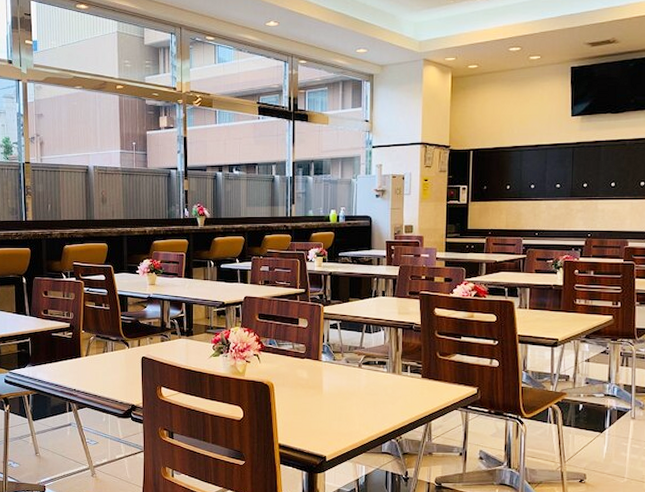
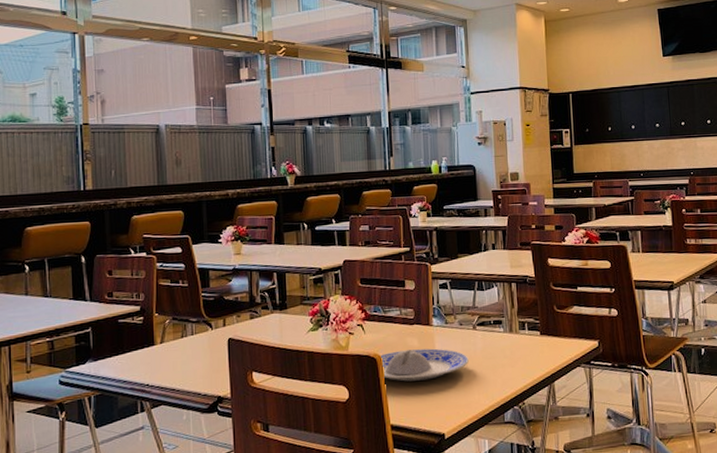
plate: none [271,379,352,409] -> present [379,348,469,382]

